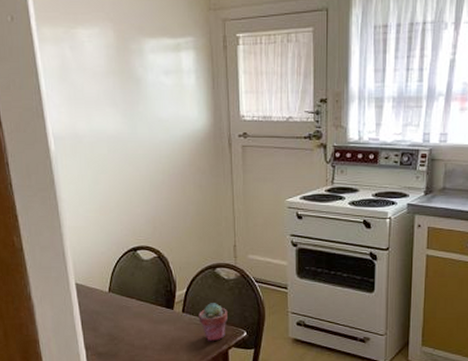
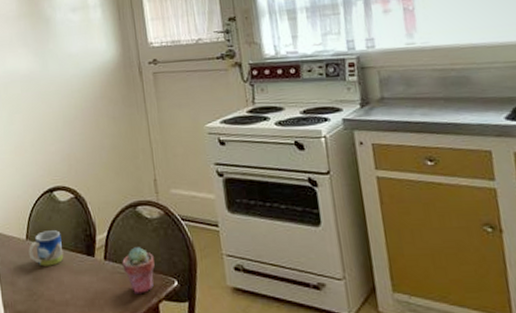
mug: none [110,285,145,316] -> present [28,230,64,266]

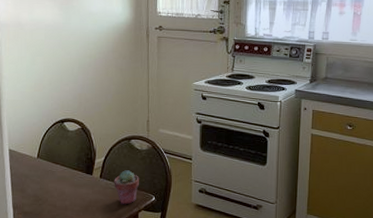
mug: present [28,230,64,266] -> none [38,152,67,180]

